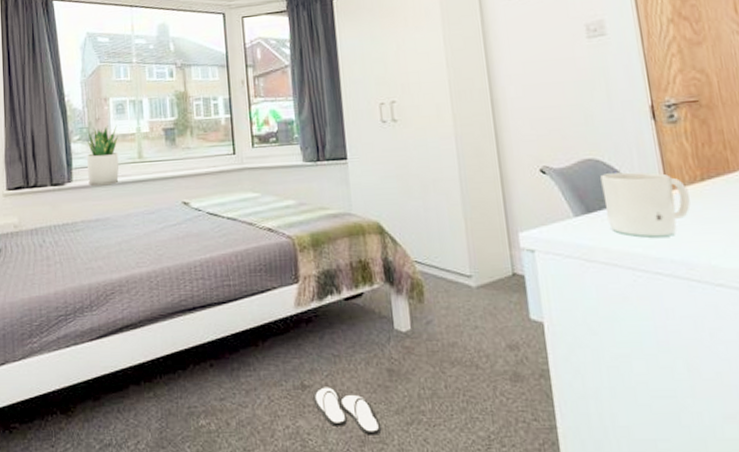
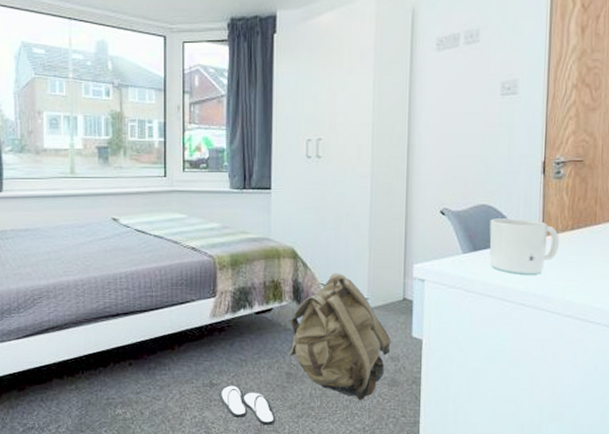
planter: present [86,125,119,187] -> none [18,139,51,198]
backpack: none [383,248,507,401] -> present [288,273,391,401]

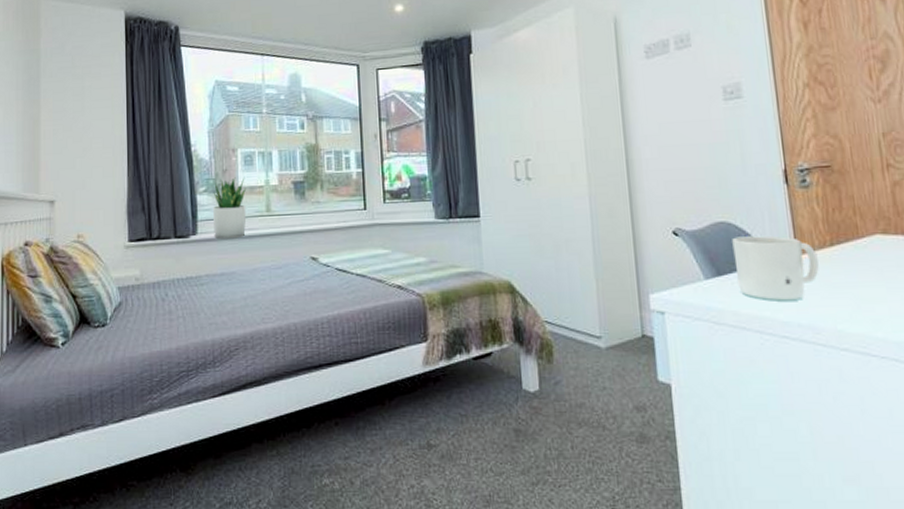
planter: none [18,139,51,198] -> present [212,177,246,240]
slippers: present [220,385,276,425] -> none [439,446,507,495]
backpack: present [288,273,391,401] -> none [512,308,635,462]

